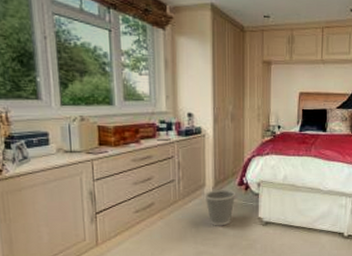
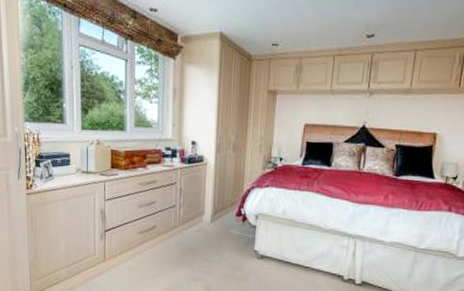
wastebasket: present [204,189,236,226] -> none [203,218,234,255]

